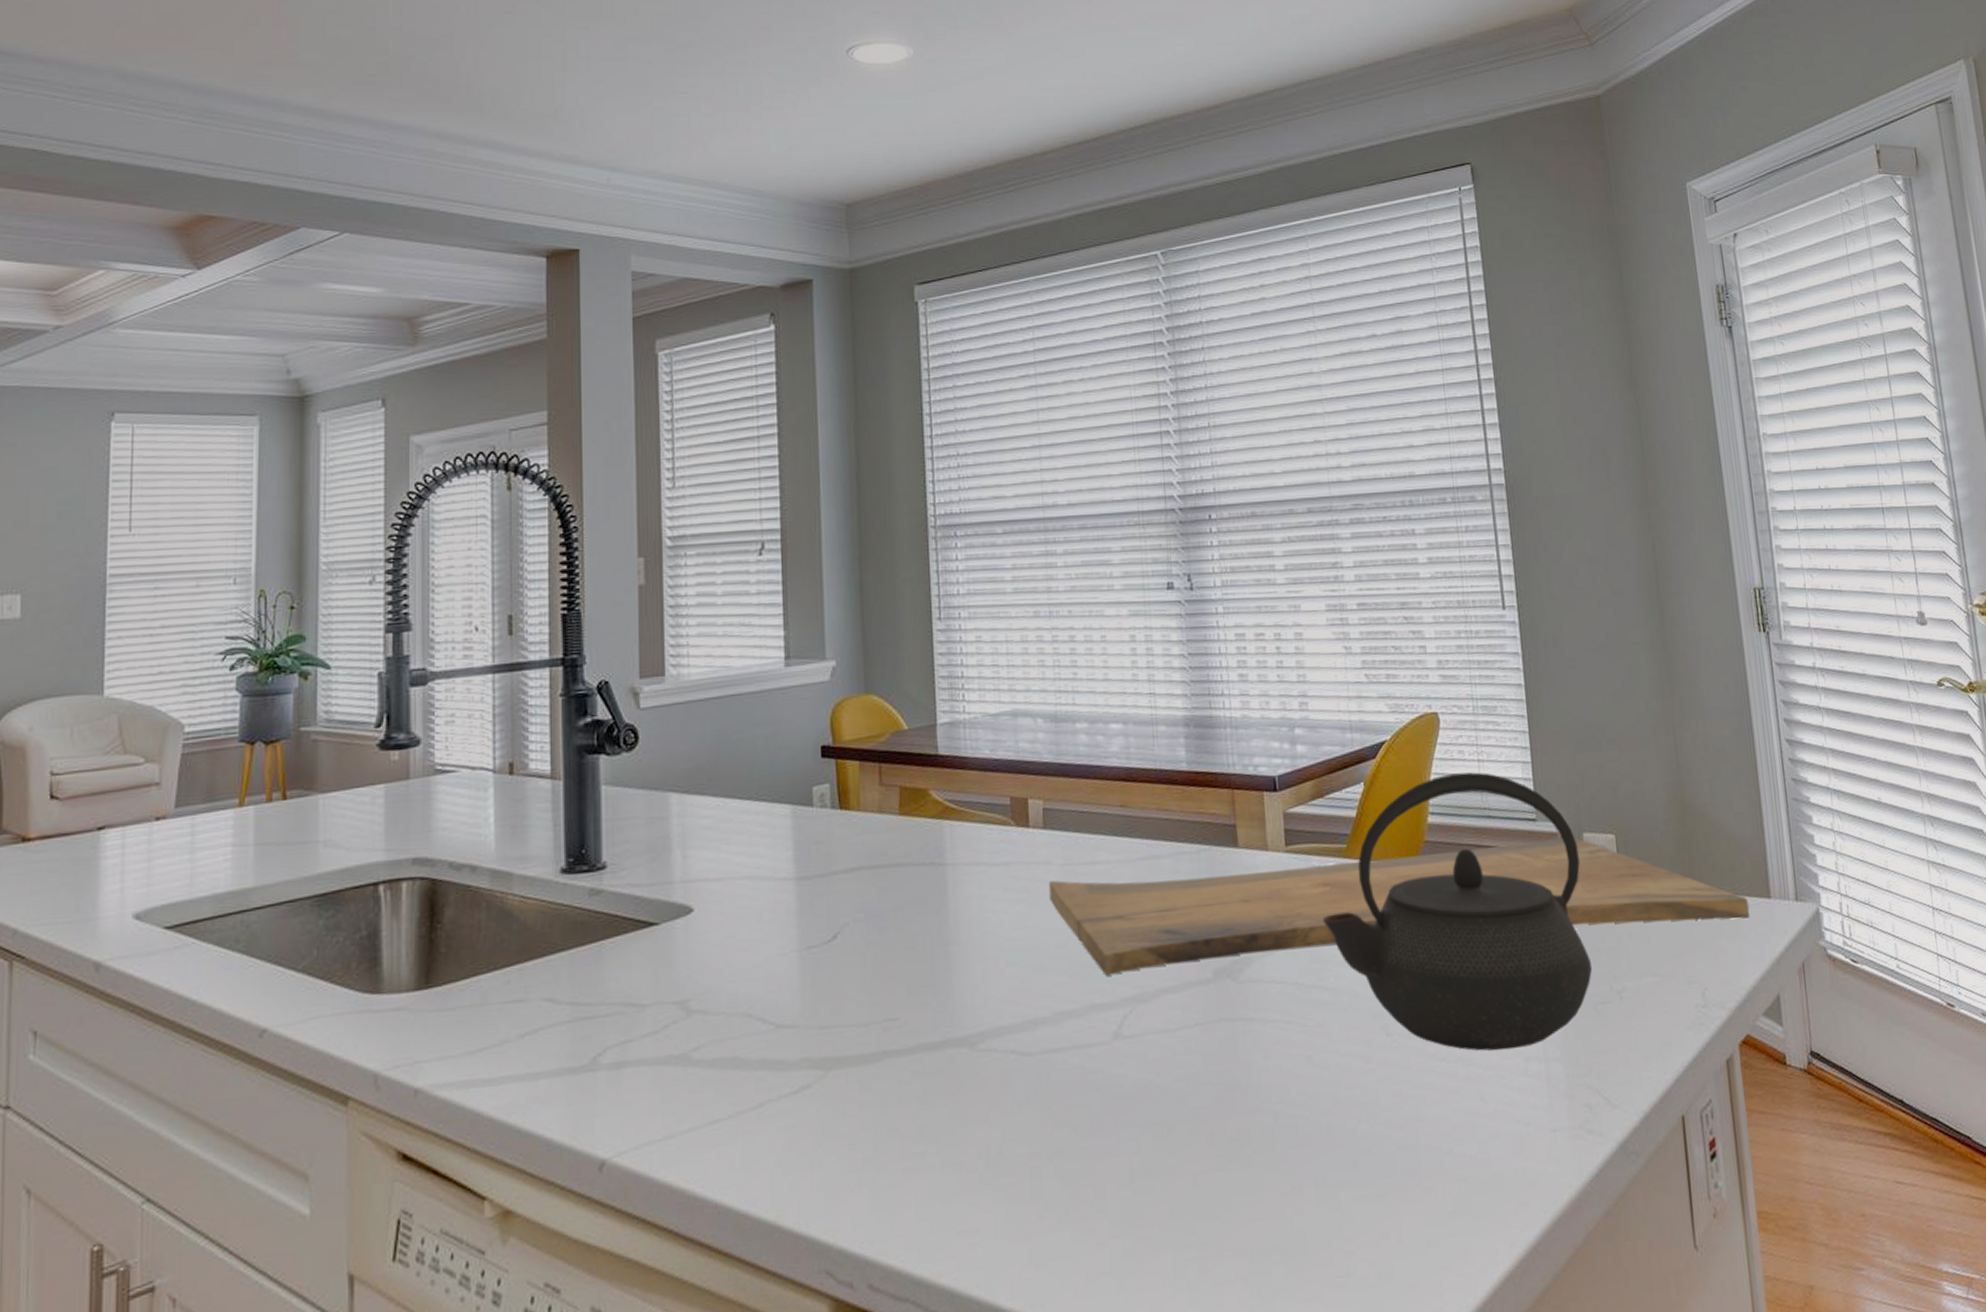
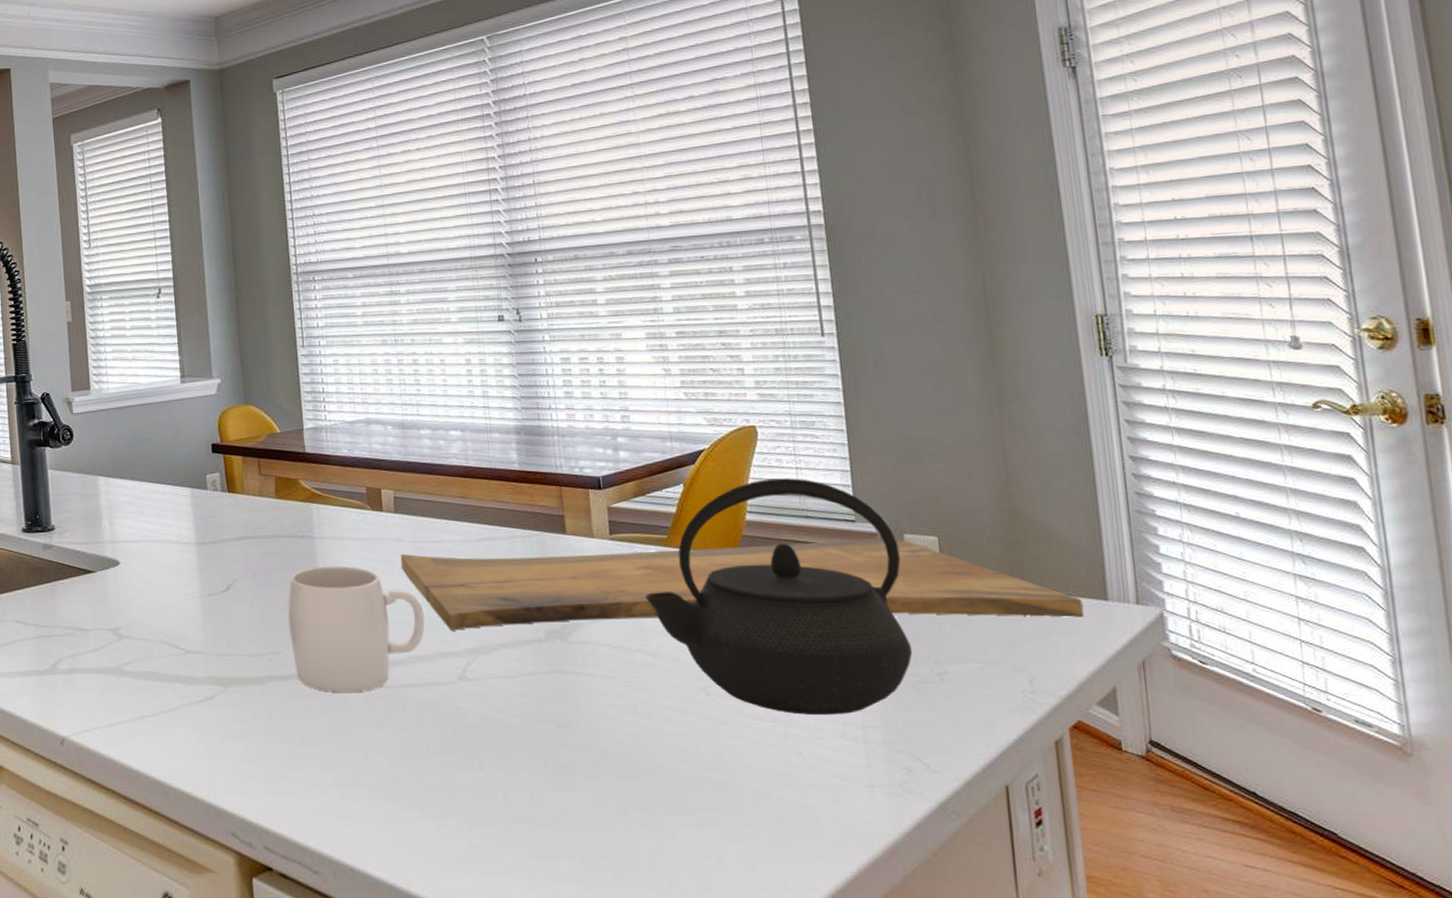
mug: none [909,899,1076,1067] -> present [287,566,425,693]

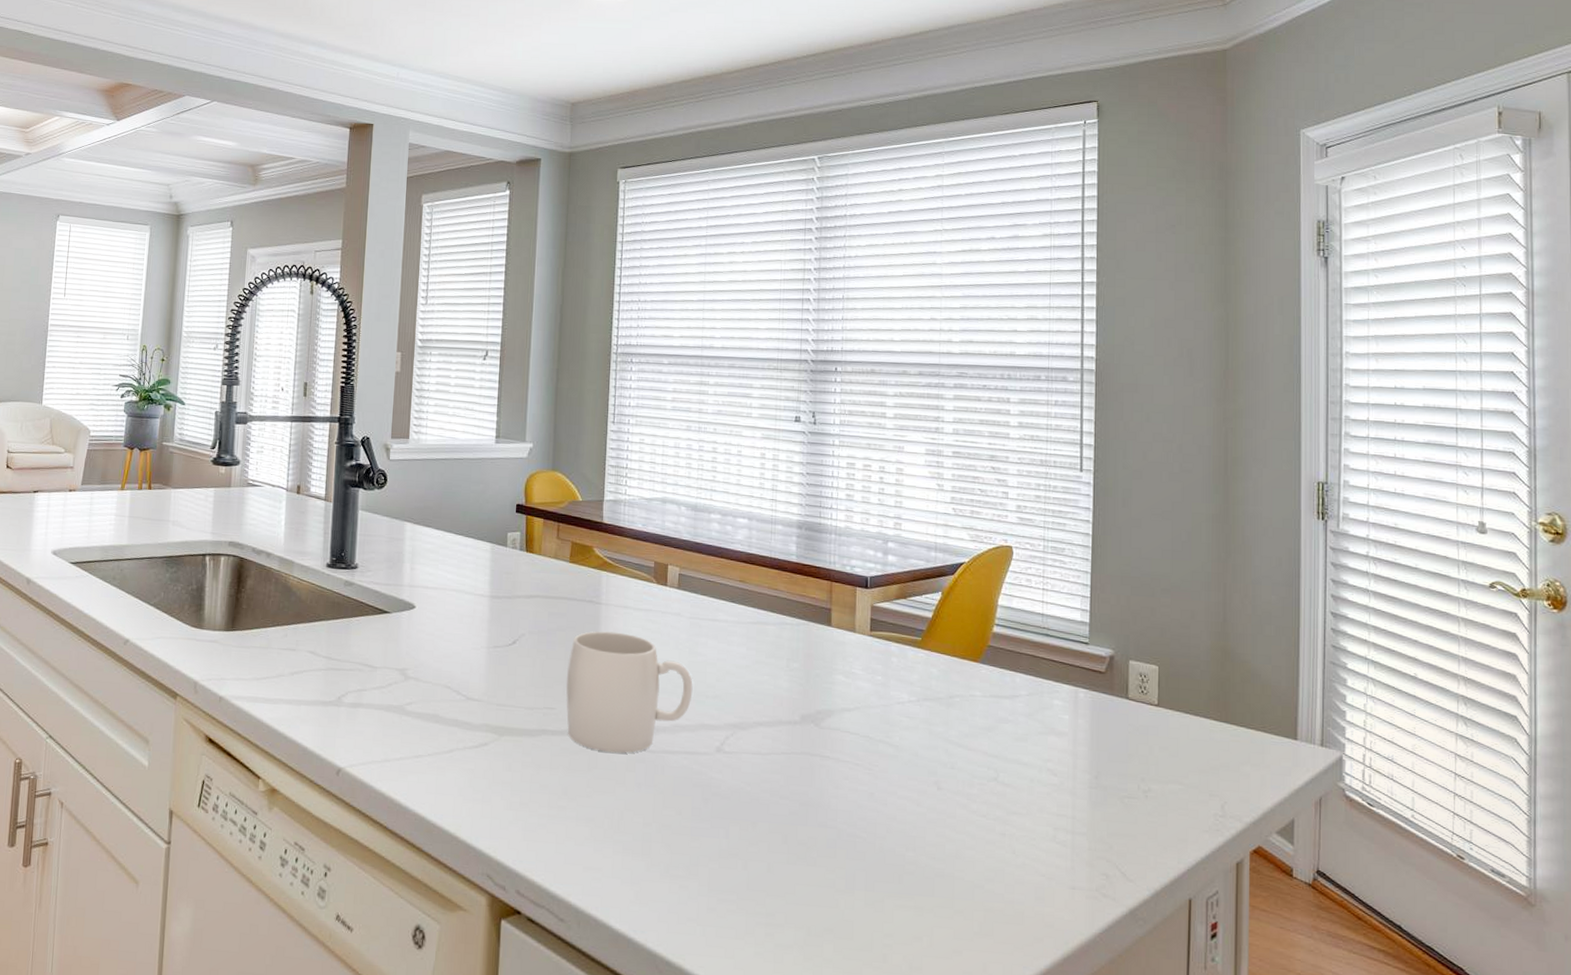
cutting board: present [400,537,1084,631] -> none [677,627,1275,753]
kettle: present [645,478,913,716] -> none [894,596,1124,820]

